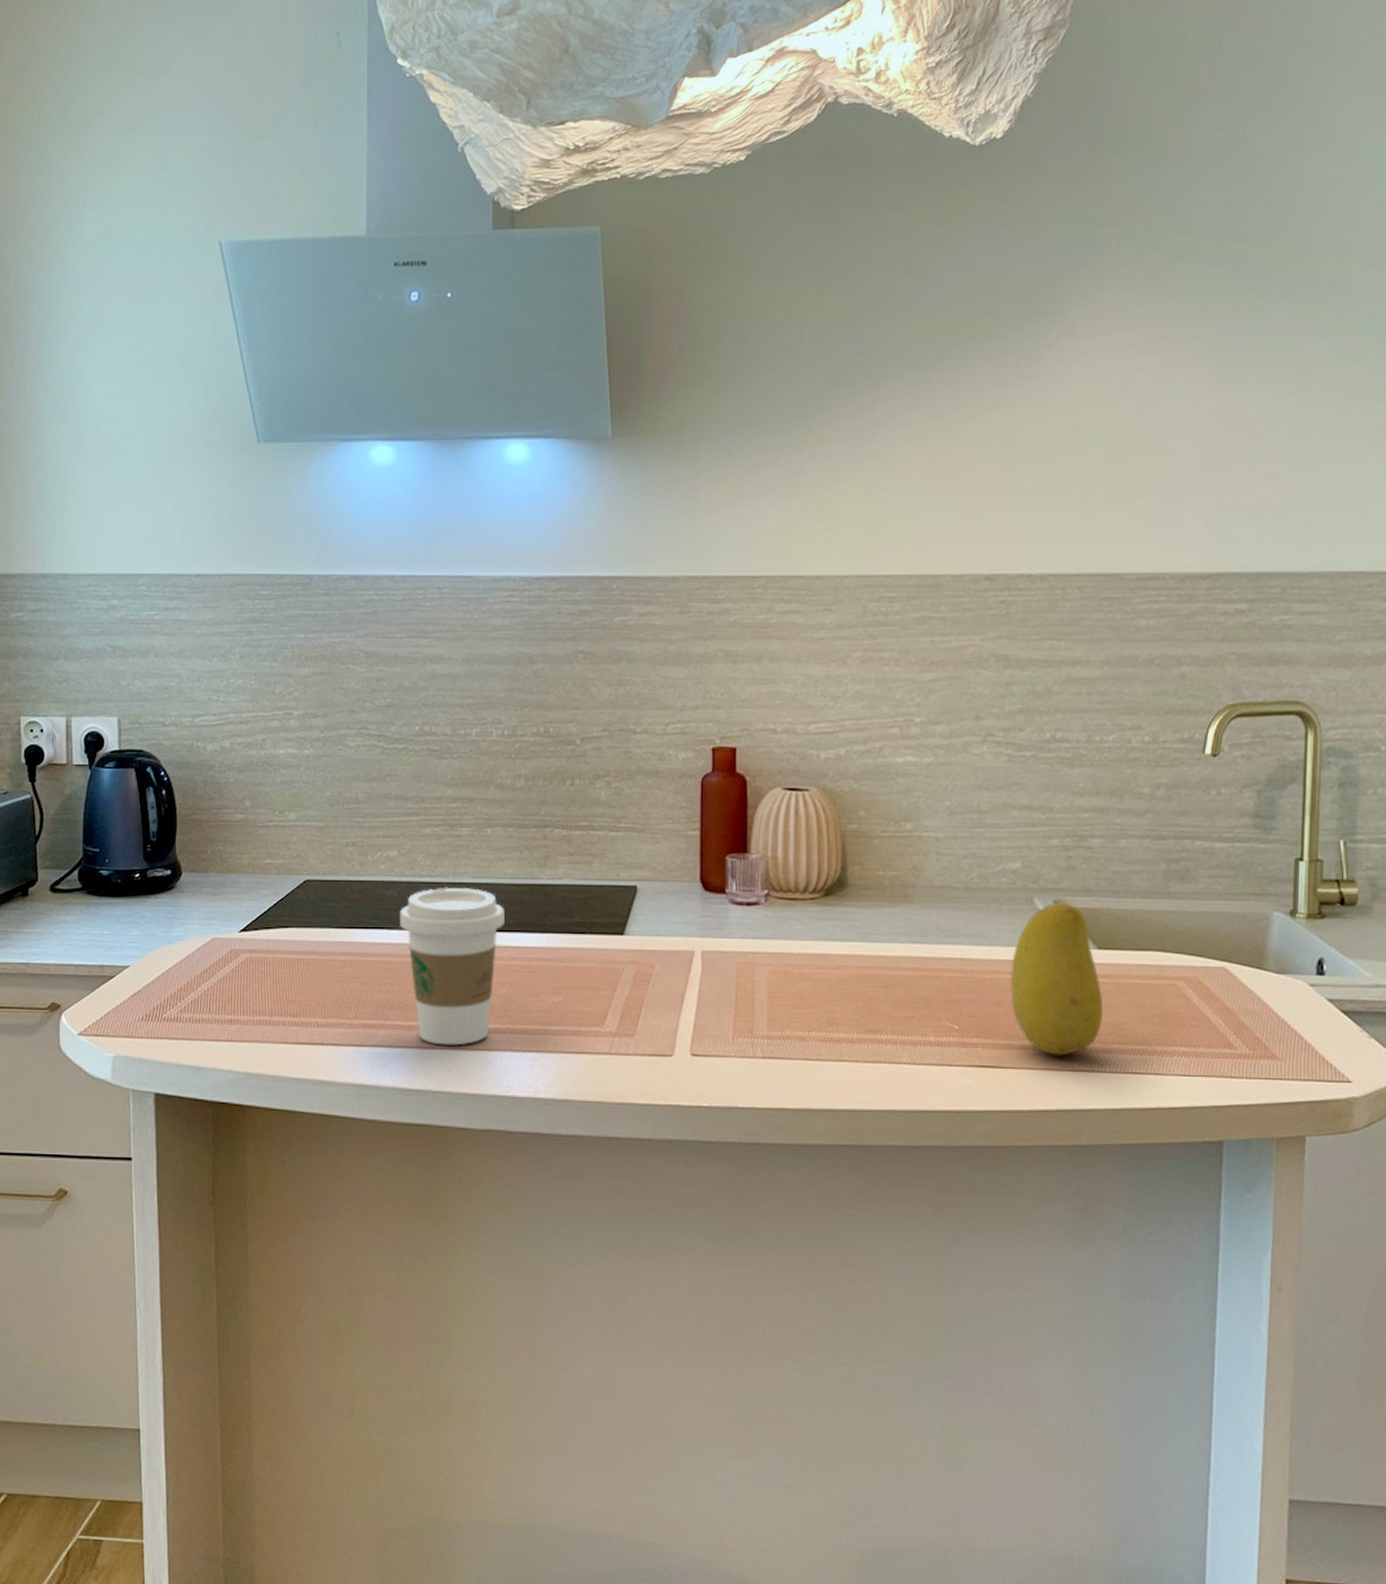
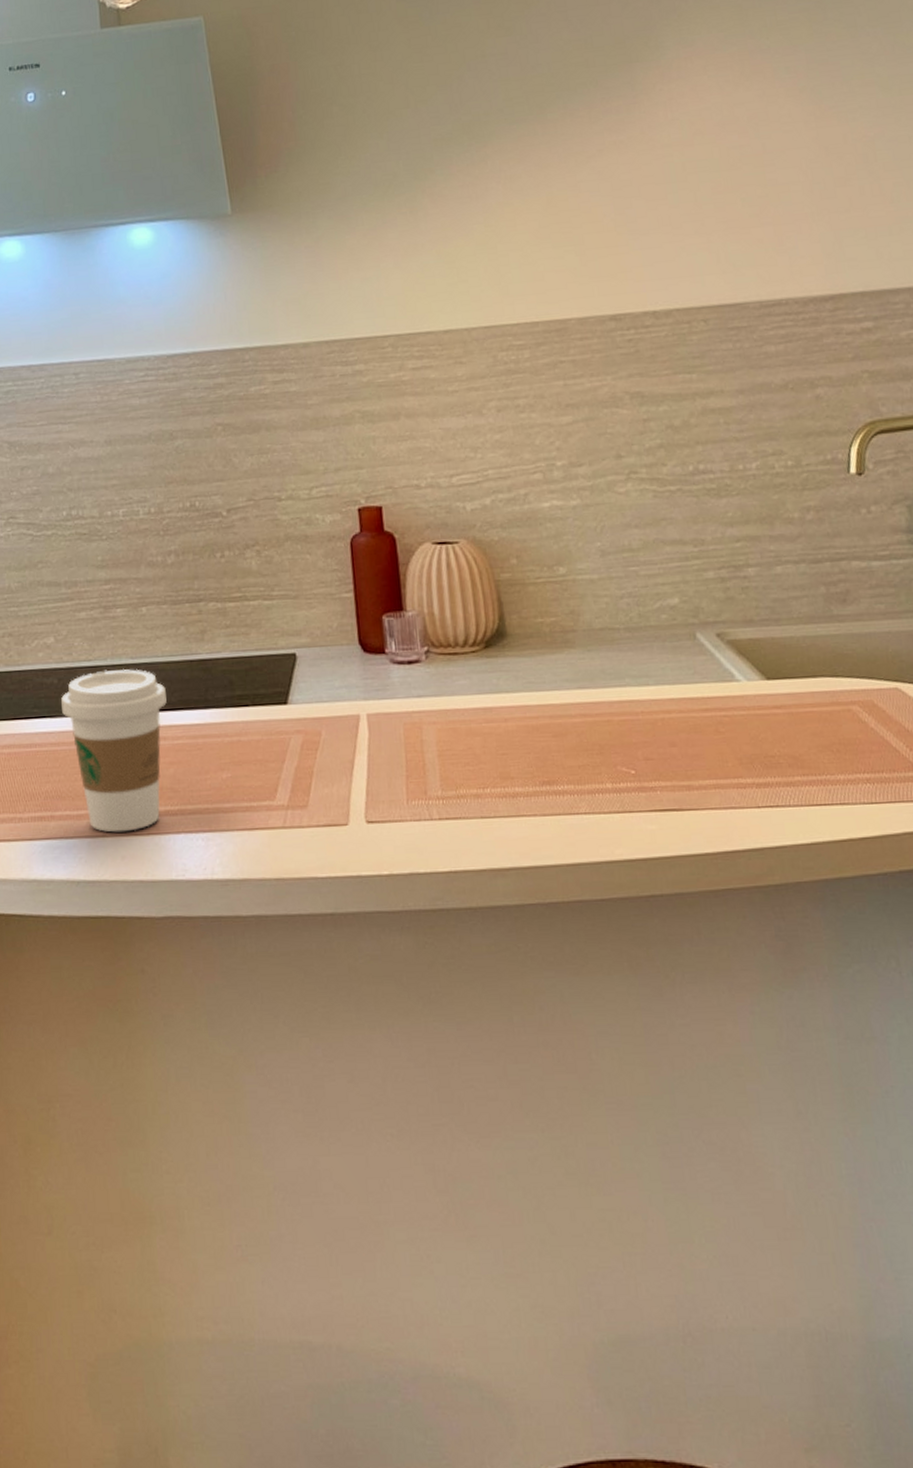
fruit: present [1009,903,1103,1056] -> none [681,635,781,793]

